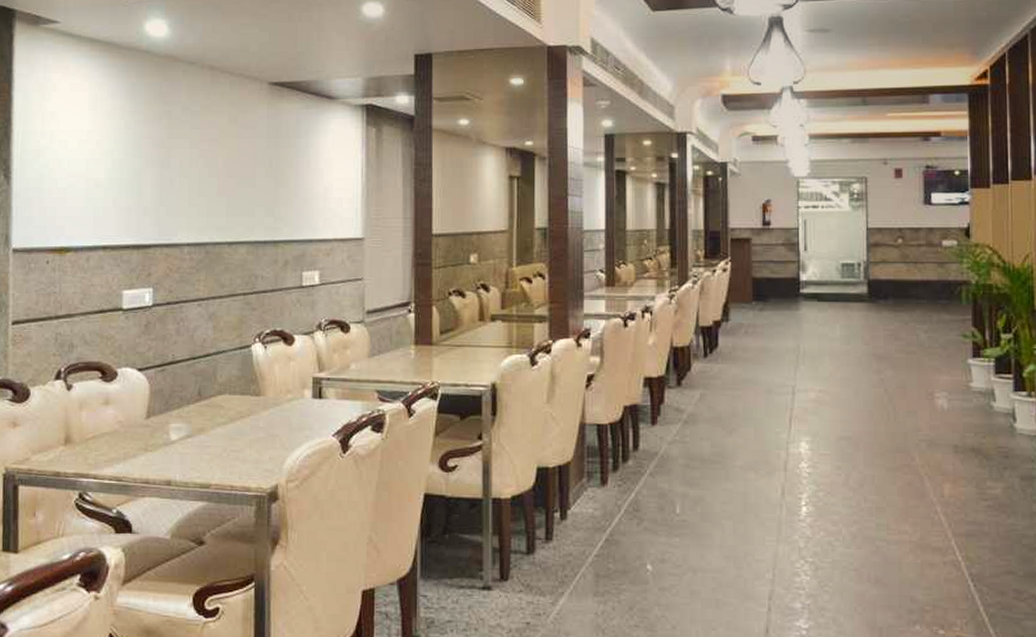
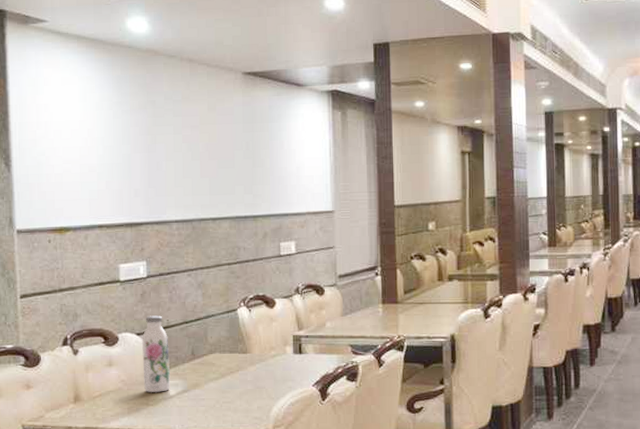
water bottle: none [143,349,173,437] -> present [142,315,171,392]

